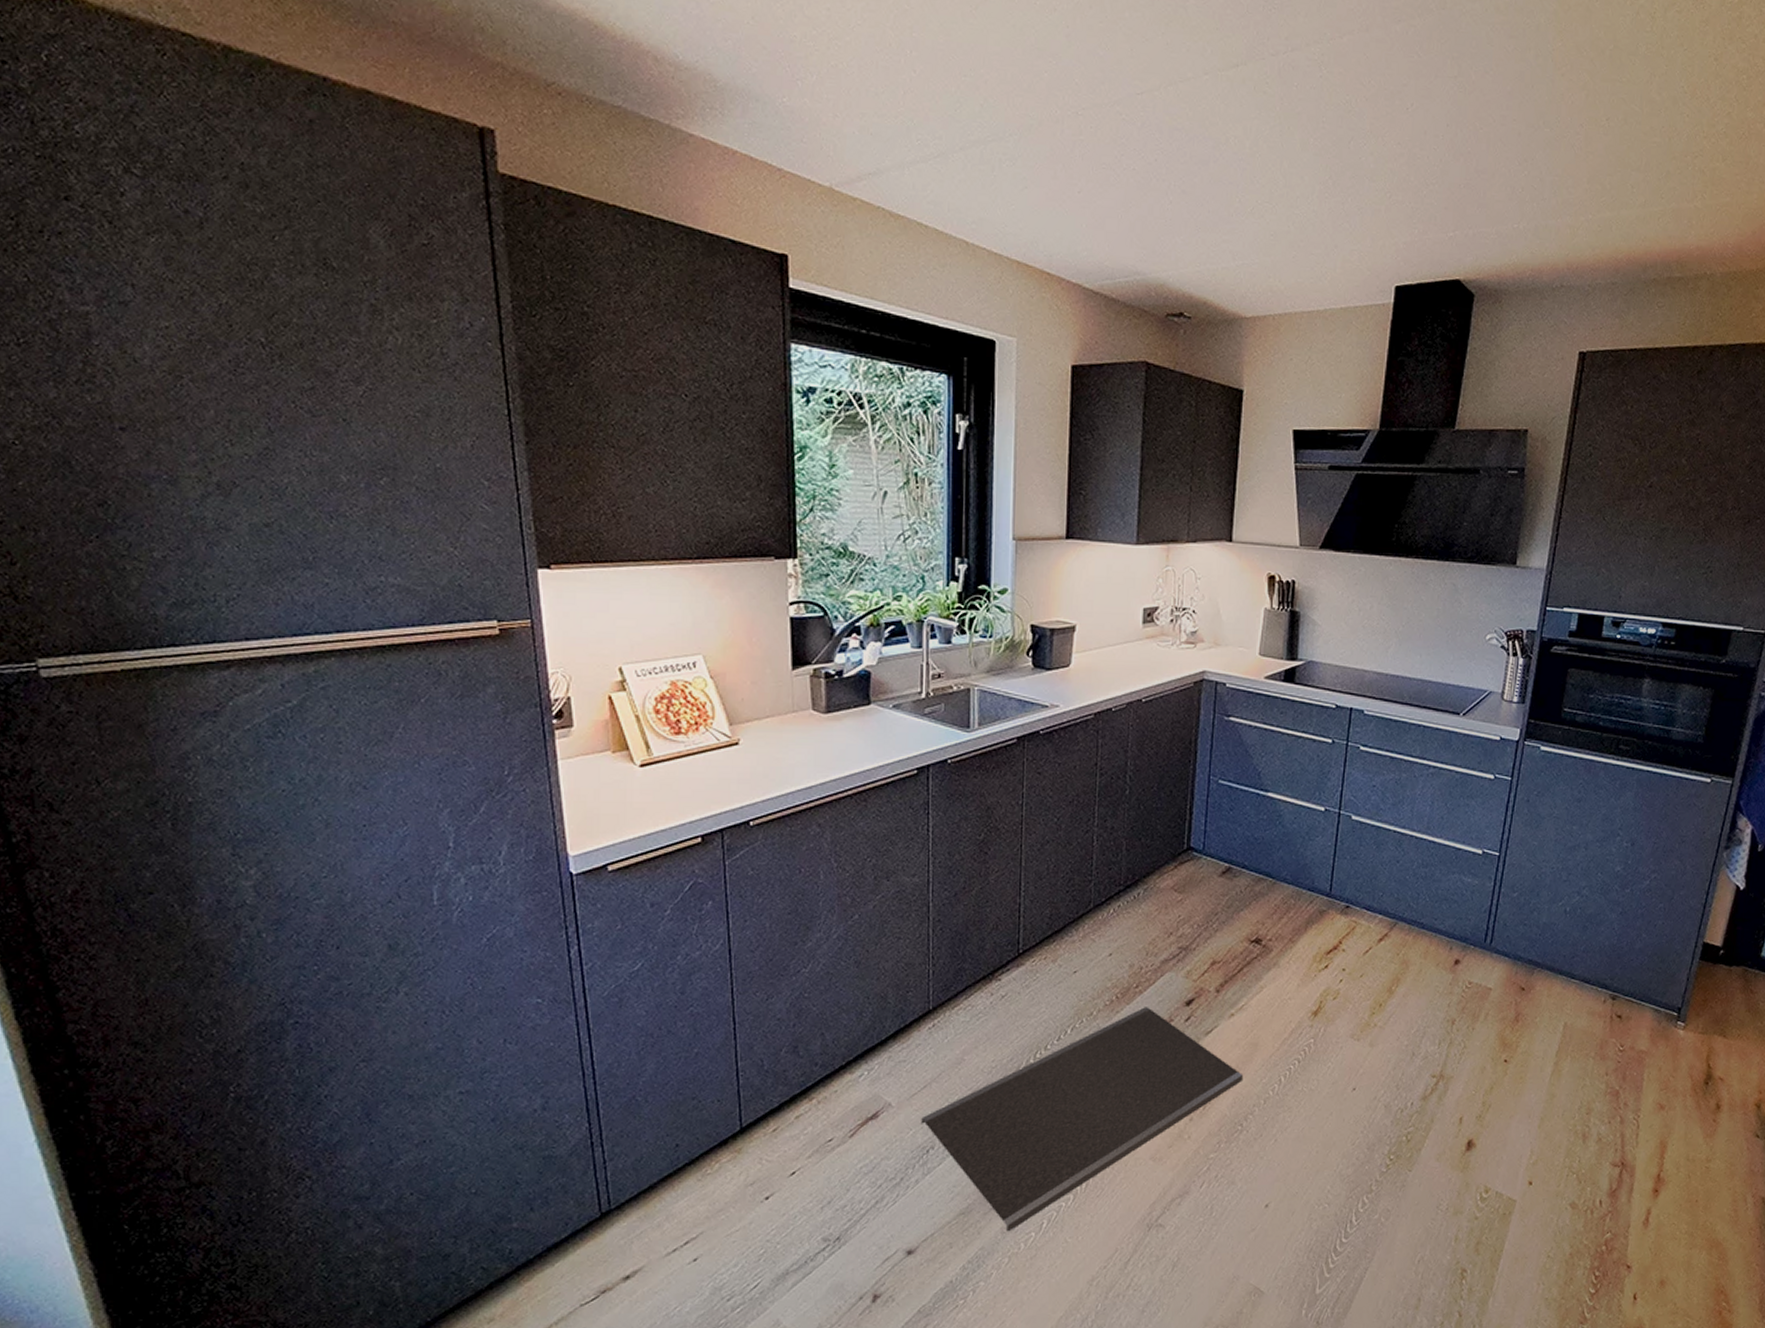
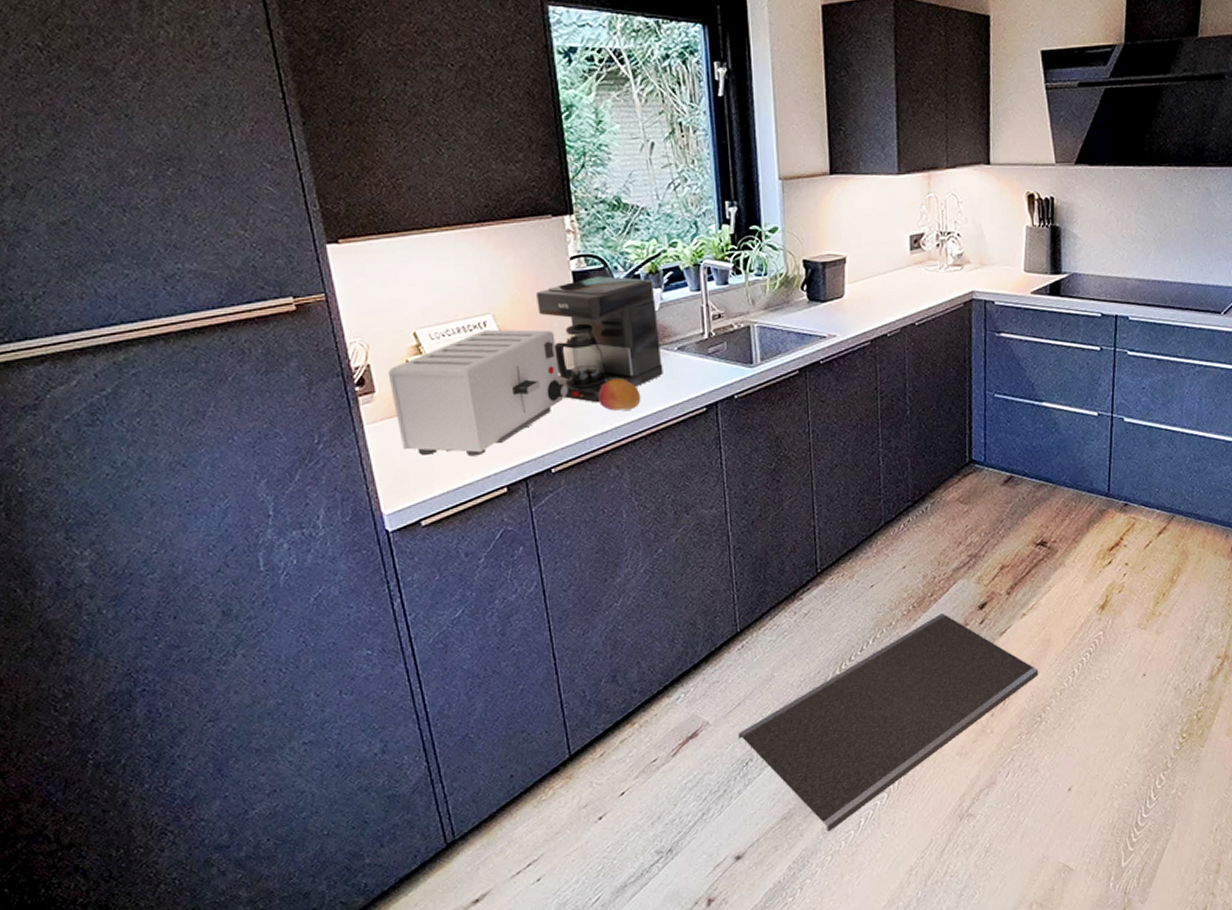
toaster: none [588,670,775,802] -> present [387,329,568,457]
coffee maker: none [751,624,876,756] -> present [536,276,663,403]
fruit: none [805,732,850,766] -> present [597,378,641,411]

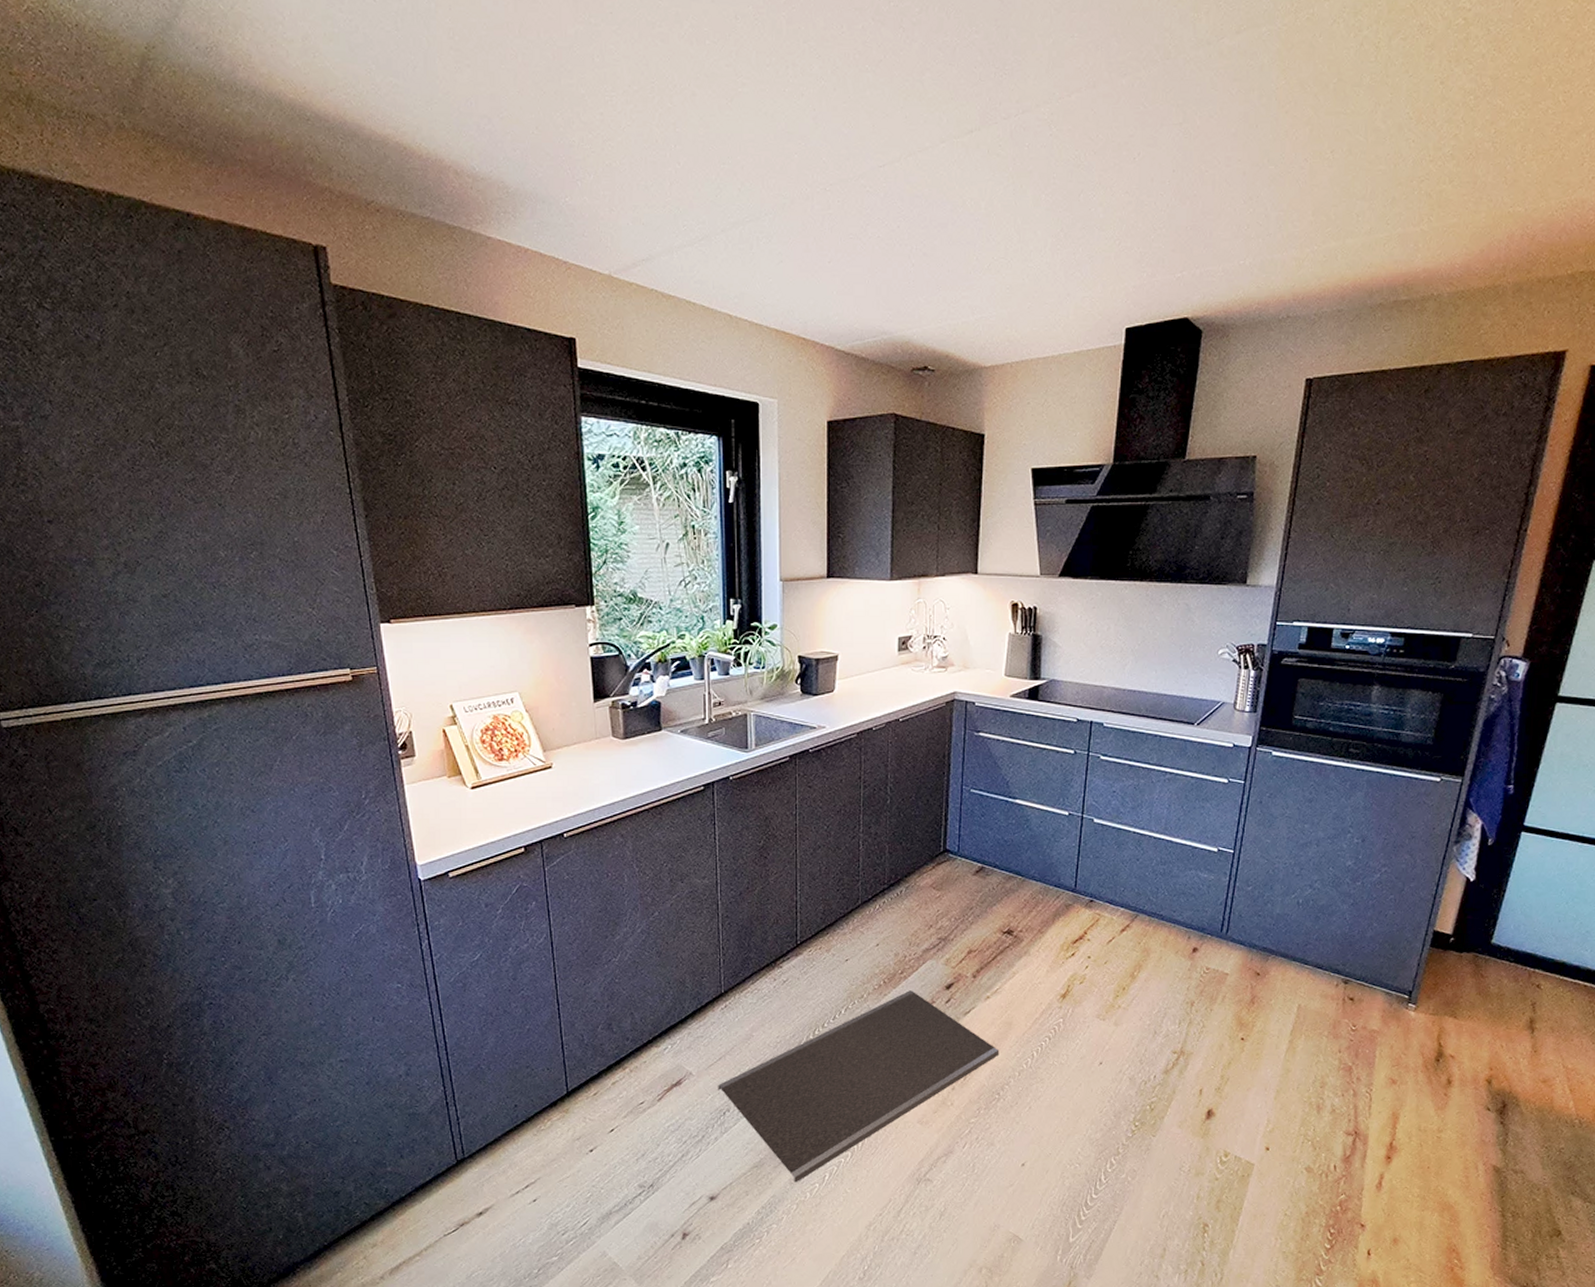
toaster: present [387,329,568,457] -> none [427,706,582,818]
coffee maker: present [536,276,663,403] -> none [558,662,667,777]
fruit: present [597,378,641,411] -> none [607,756,646,785]

